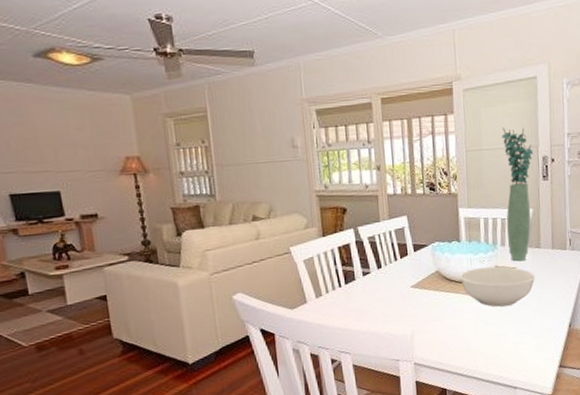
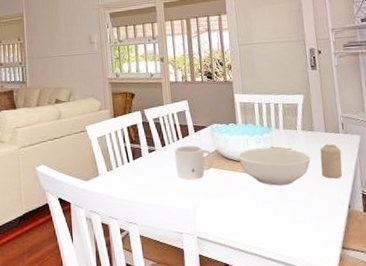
mug: none [391,266,434,305] -> present [174,145,214,181]
vase: present [502,128,534,262] -> none [270,24,303,143]
candle: none [545,261,567,298] -> present [320,144,343,179]

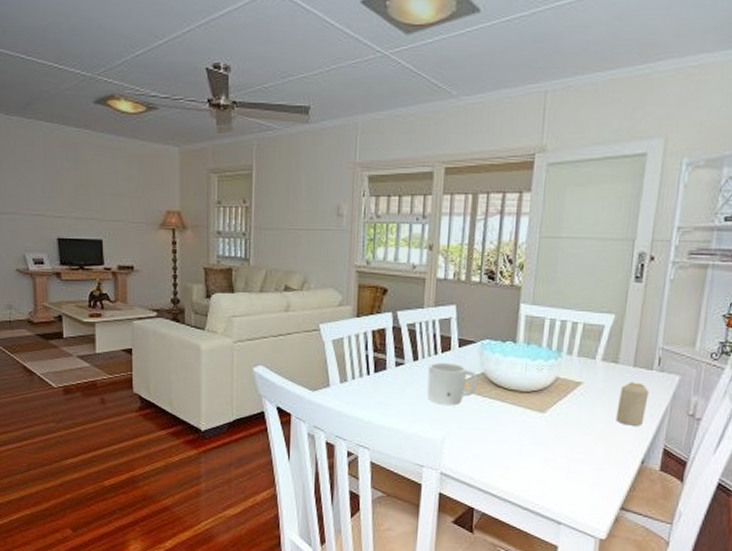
bowl: present [238,147,311,186] -> none [510,376,607,426]

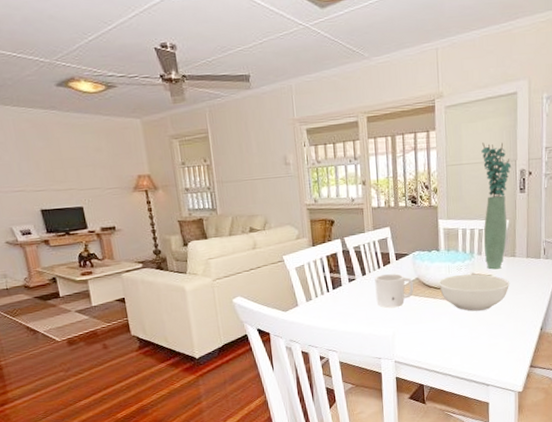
bowl: none [510,376,607,426] -> present [438,274,510,311]
vase: none [576,213,628,376] -> present [481,142,512,270]
candle: present [616,382,649,426] -> none [518,269,540,303]

